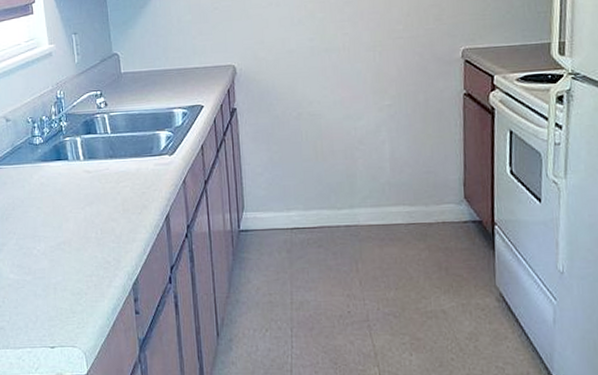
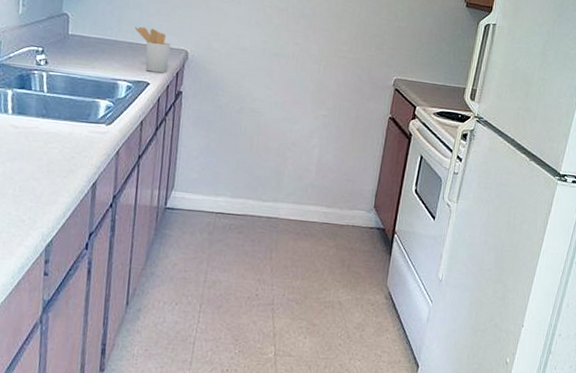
utensil holder: none [181,50,219,94] -> present [135,26,171,74]

